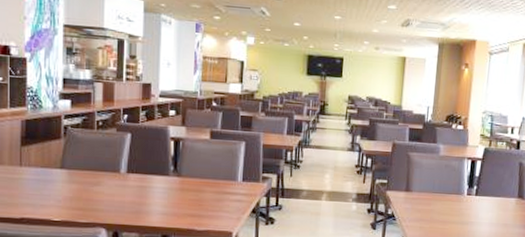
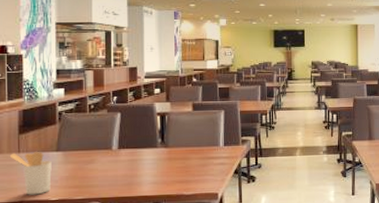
utensil holder: none [10,165,55,213] -> present [9,151,52,195]

